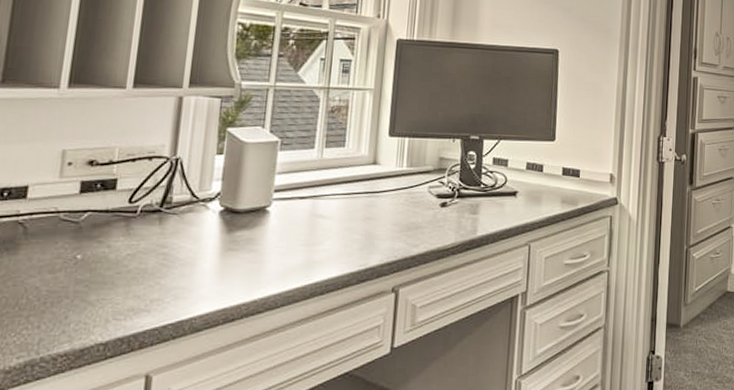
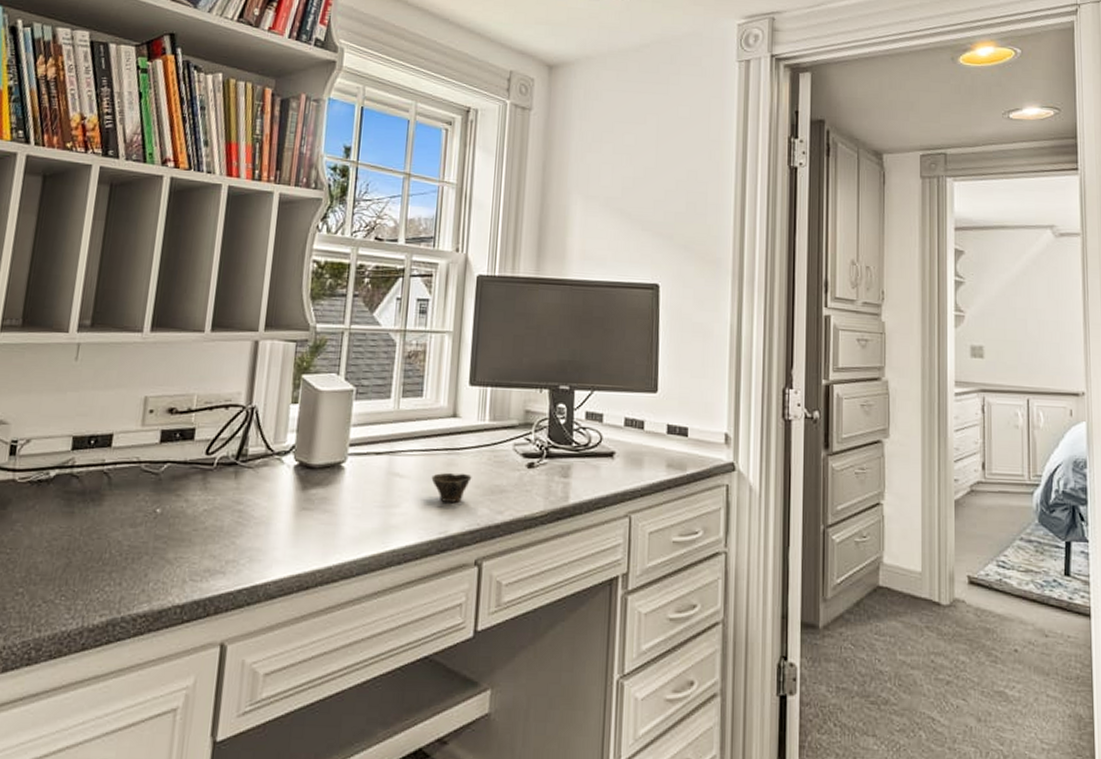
cup: none [352,212,390,239] -> present [431,472,472,502]

